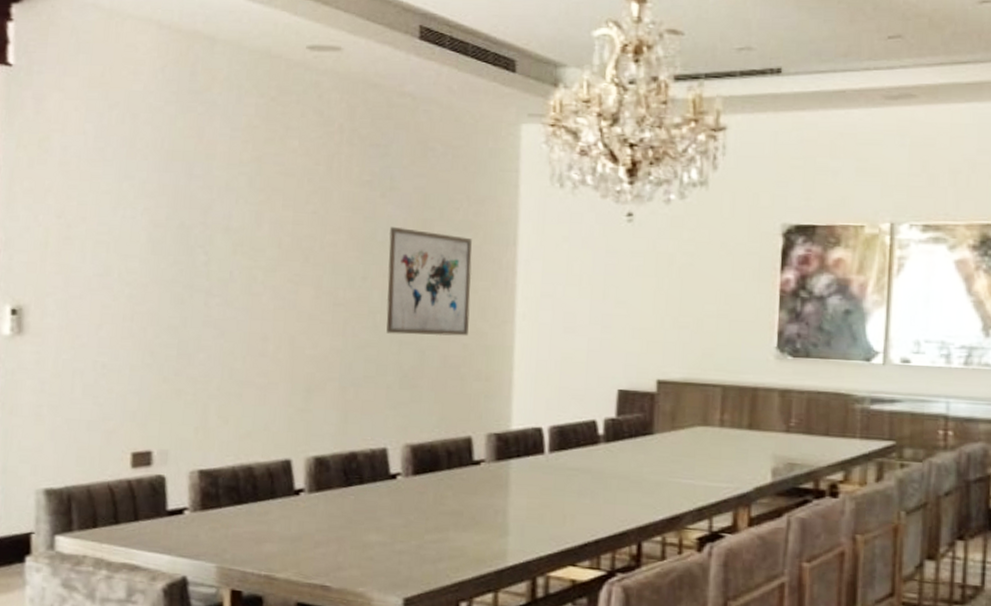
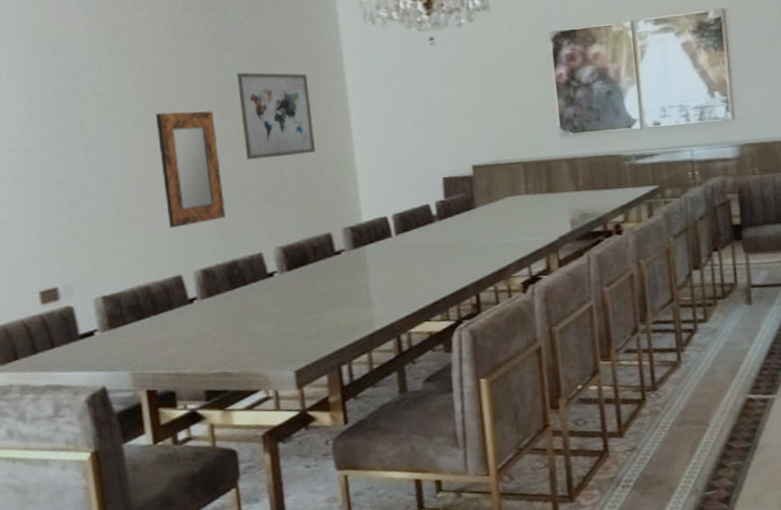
home mirror: none [285,263,356,402] -> present [155,111,226,228]

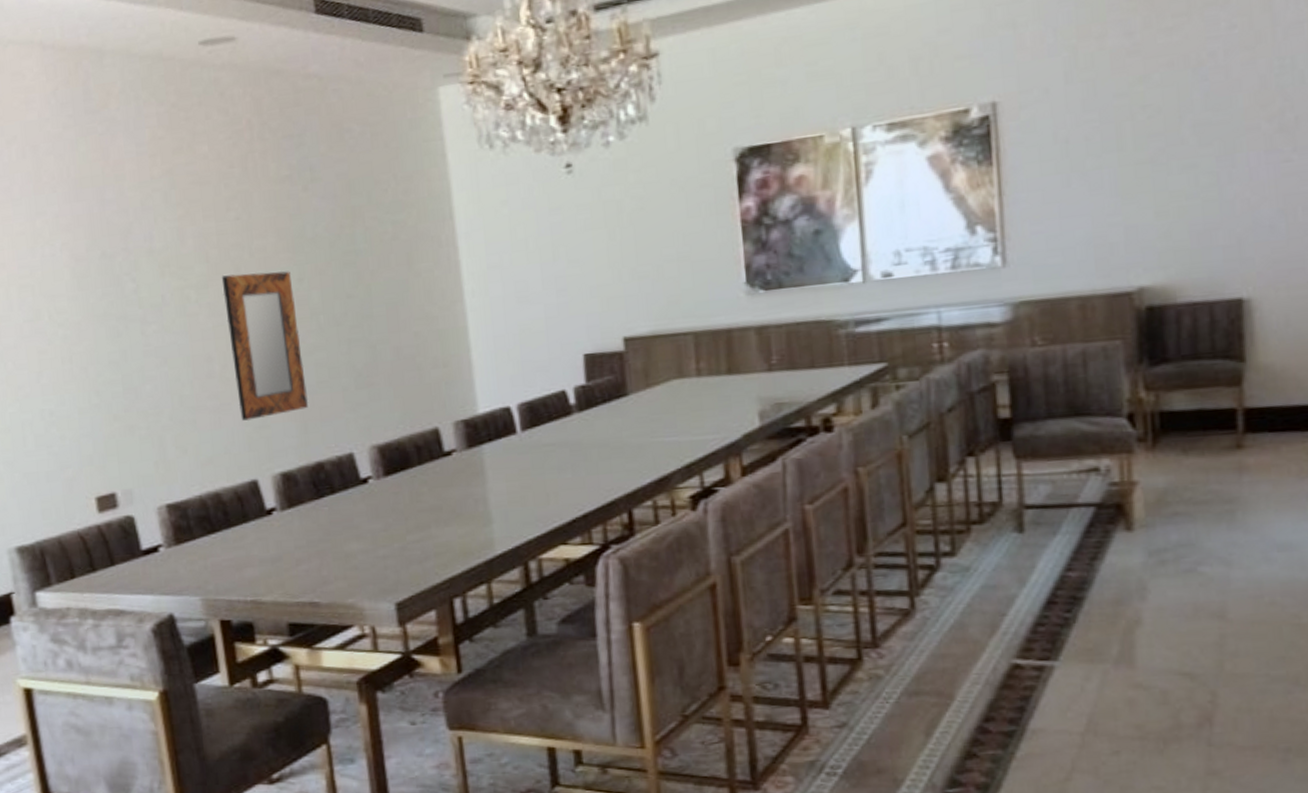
wall art: present [237,72,315,160] -> none [318,218,418,334]

